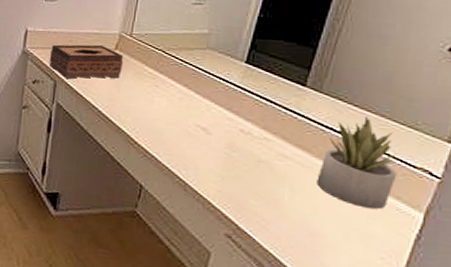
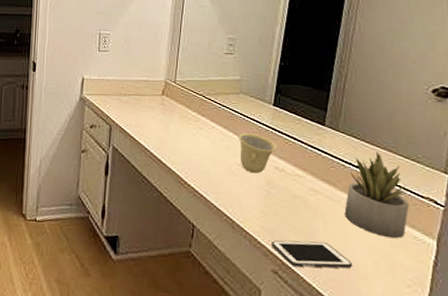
tissue box: present [49,44,124,79] -> none [104,91,170,124]
cup: none [199,91,246,136] -> present [238,132,278,174]
cell phone: none [227,204,319,237] -> present [271,240,353,269]

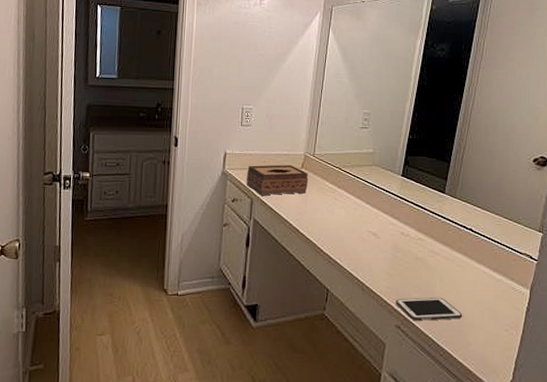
tissue box: none [104,91,170,124] -> present [246,164,309,197]
cup: present [238,132,278,174] -> none [370,201,404,239]
succulent plant: present [344,151,411,239] -> none [458,215,512,291]

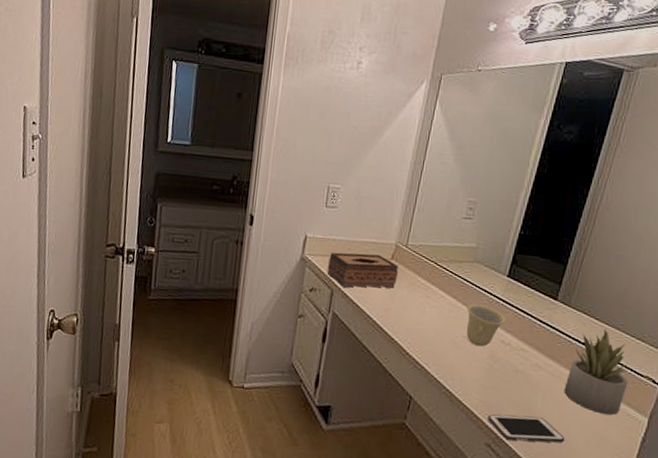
cup: none [370,201,404,239] -> present [466,303,507,347]
succulent plant: none [458,215,512,291] -> present [564,329,632,416]

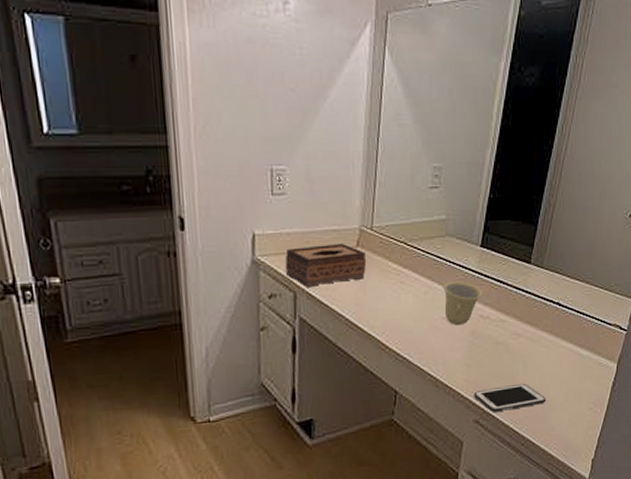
succulent plant: present [564,329,632,416] -> none [542,285,602,369]

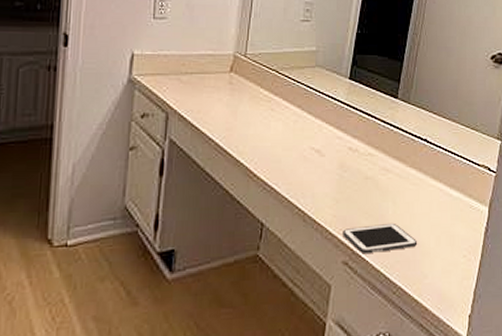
tissue box: present [284,243,367,288] -> none [159,67,239,110]
cup: present [443,280,483,326] -> none [312,111,352,157]

